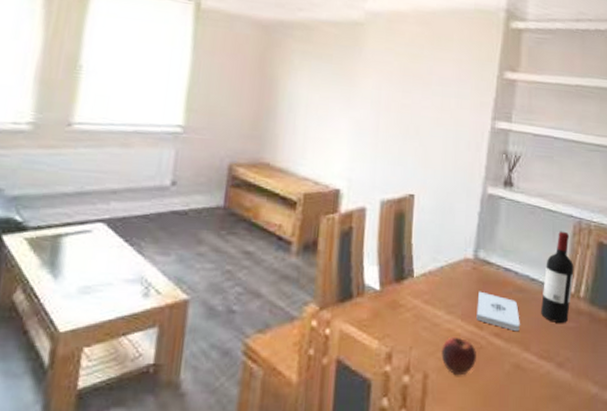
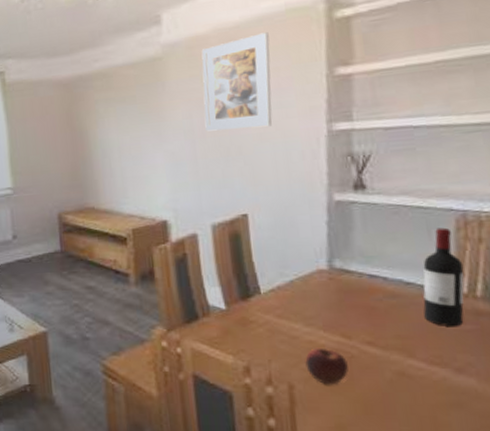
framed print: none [391,24,458,113] -> present [201,32,272,132]
notepad: present [476,291,520,331] -> none [340,301,399,338]

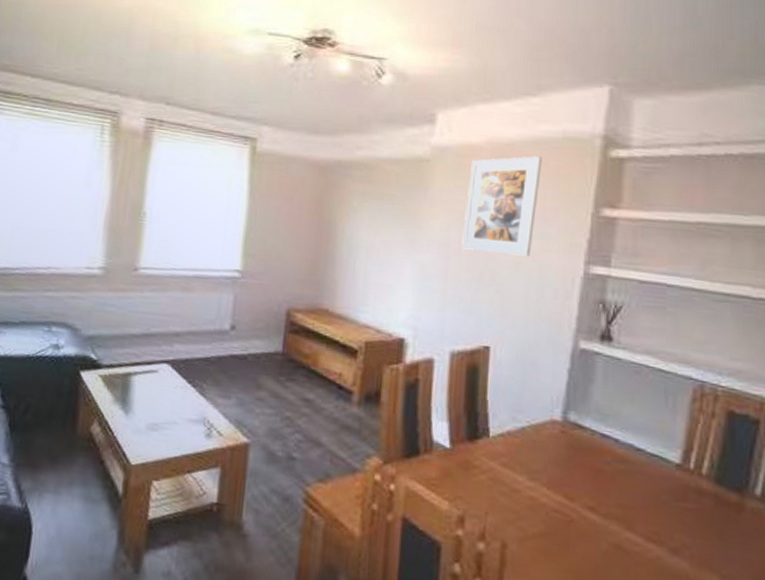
apple: present [305,347,349,385] -> none [523,505,566,551]
wine bottle: present [423,227,464,327] -> none [649,395,694,504]

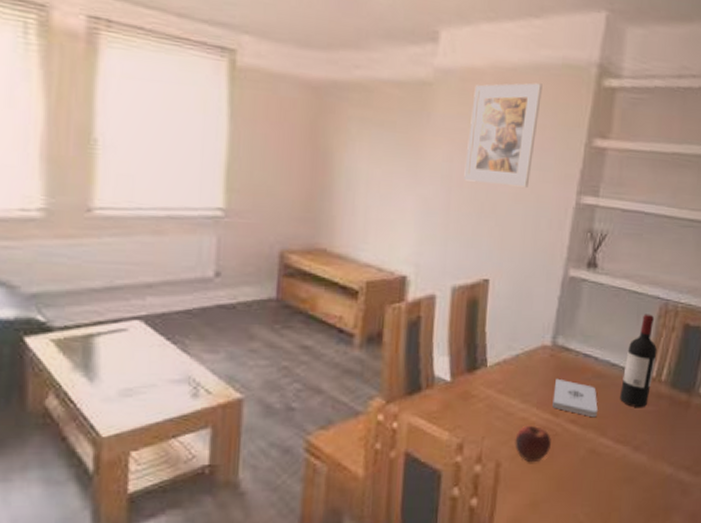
apple: none [523,505,566,551] -> present [515,425,551,463]
notepad: none [565,457,621,507] -> present [552,378,598,416]
wine bottle: none [649,395,694,504] -> present [620,314,658,408]

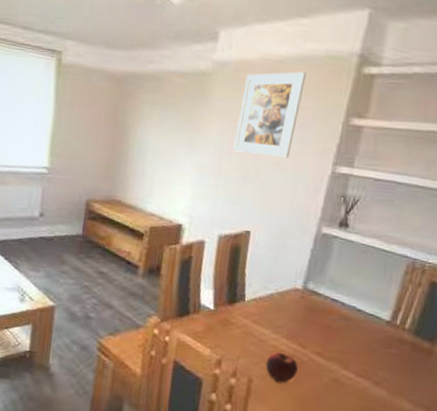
notepad: present [552,378,598,416] -> none [300,316,342,352]
wine bottle: present [620,314,658,408] -> none [363,269,403,350]

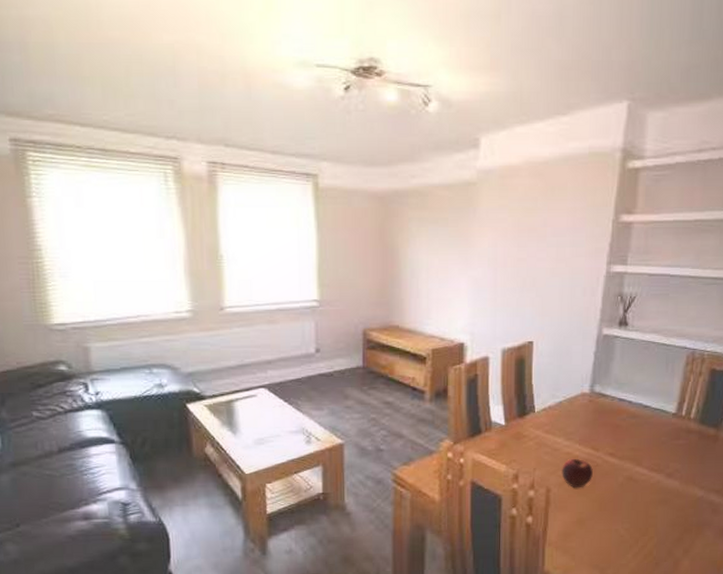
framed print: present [233,71,306,158] -> none [507,172,572,263]

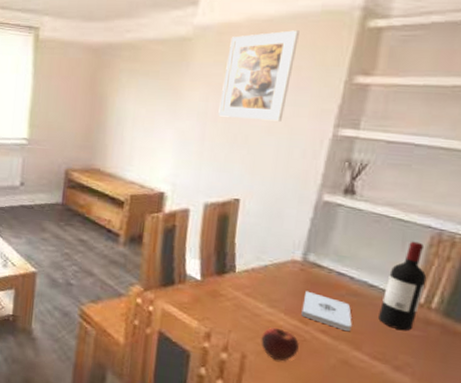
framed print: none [507,172,572,263] -> present [218,30,299,122]
notepad: none [593,419,633,450] -> present [301,290,352,331]
wine bottle: none [653,362,686,442] -> present [378,241,427,331]

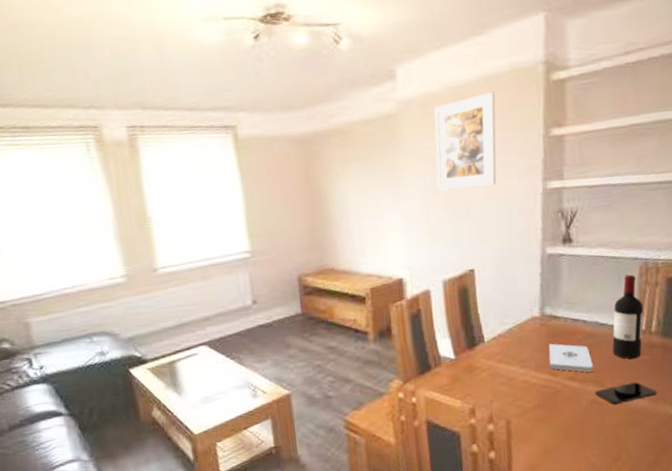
apple: present [261,327,299,362] -> none [520,385,554,418]
smartphone: none [348,351,423,376] -> present [595,382,657,404]

